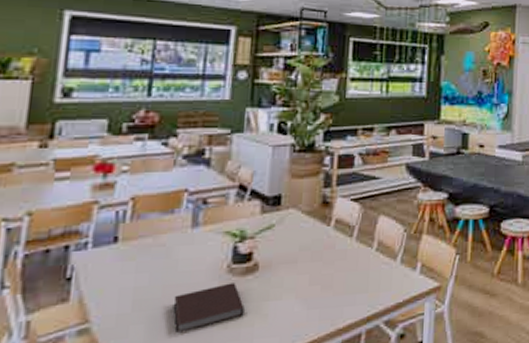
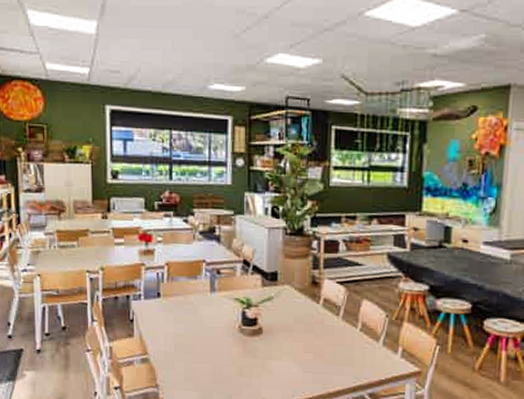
notebook: present [173,283,245,333] -> none [202,340,254,373]

